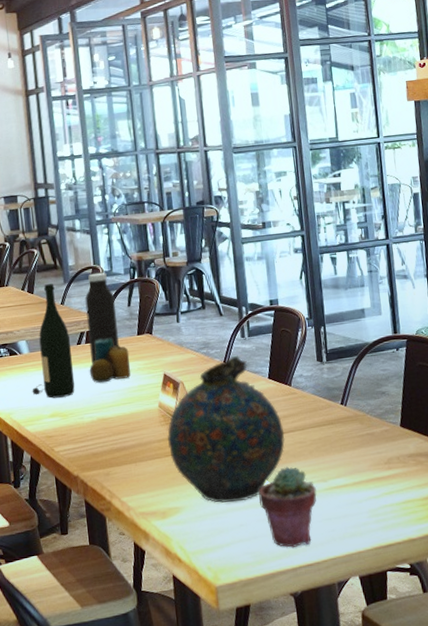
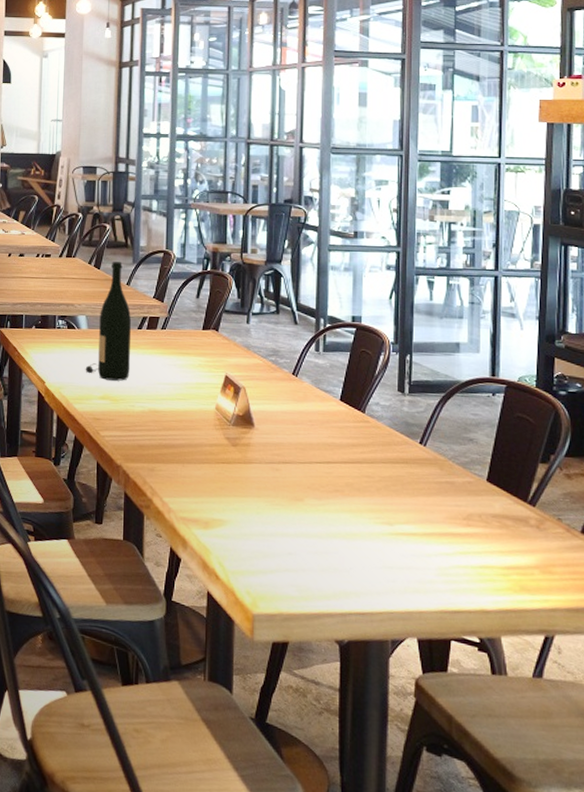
water bottle: present [85,272,119,364] -> none [150,258,184,352]
candle: present [90,337,131,383] -> none [148,326,191,374]
snuff bottle: present [167,355,285,503] -> none [221,369,351,528]
potted succulent: present [259,466,317,549] -> none [314,500,379,591]

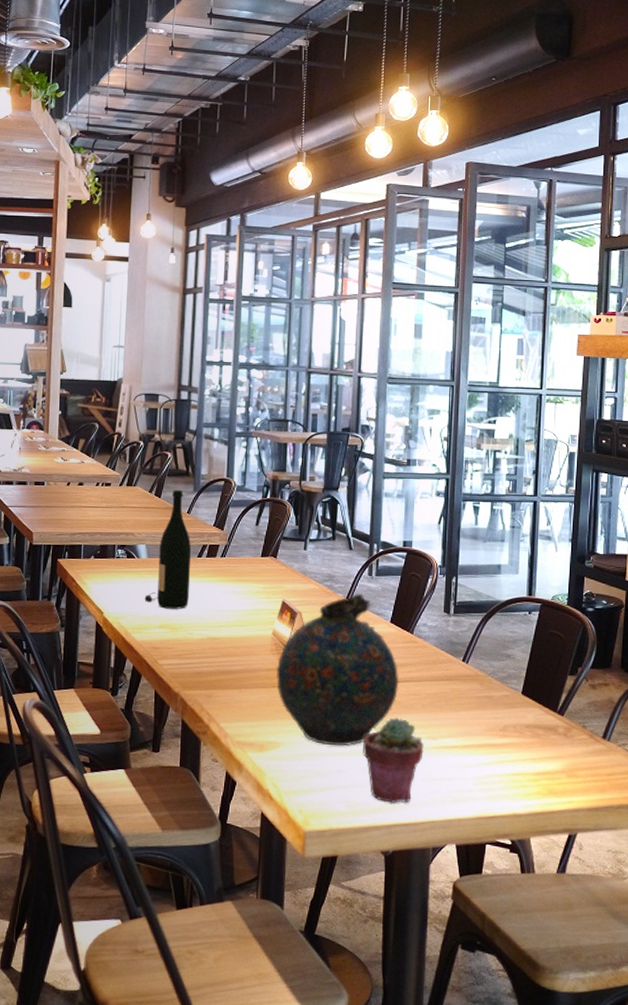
snuff bottle: none [221,369,351,528] -> present [277,593,399,747]
potted succulent: none [314,500,379,591] -> present [363,717,424,804]

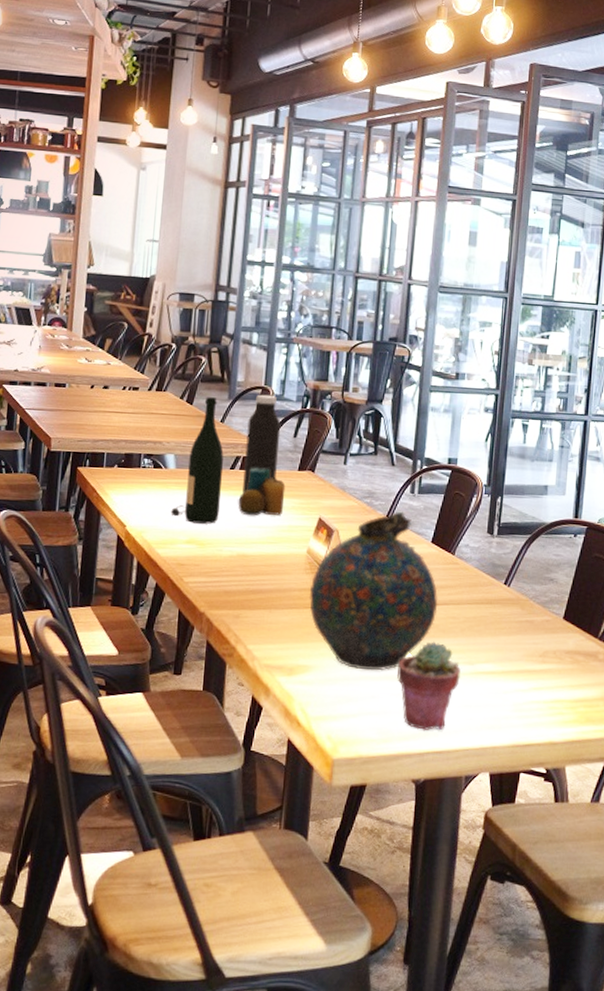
candle: none [207,553,250,601] -> present [239,466,286,516]
water bottle: none [209,486,244,580] -> present [242,394,281,494]

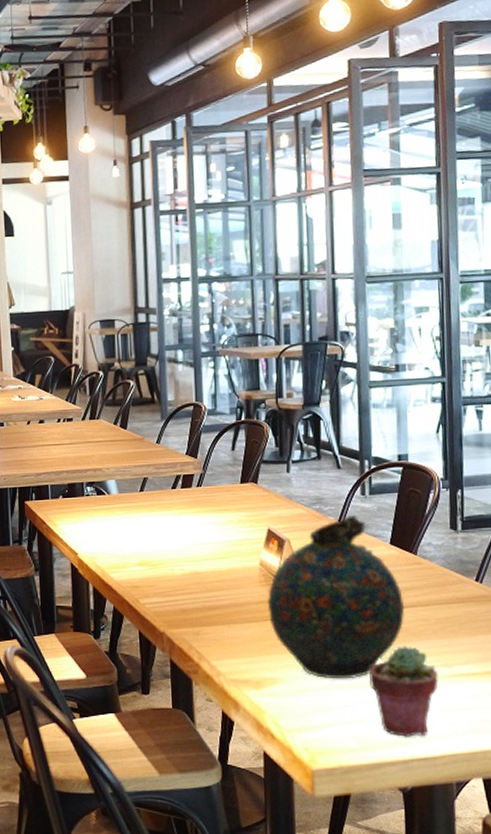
wine bottle: present [171,397,224,524] -> none [119,419,166,545]
candle: present [239,466,286,516] -> none [185,483,230,533]
water bottle: present [242,394,281,494] -> none [183,410,219,512]

